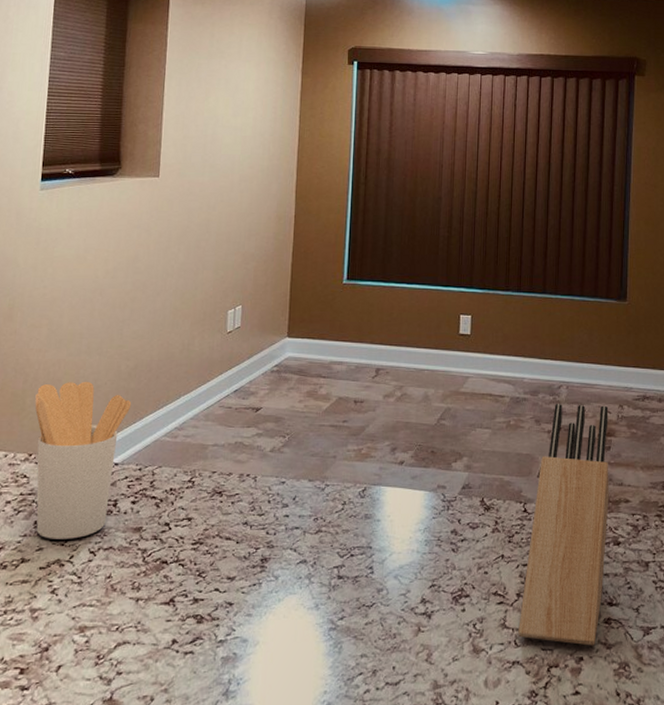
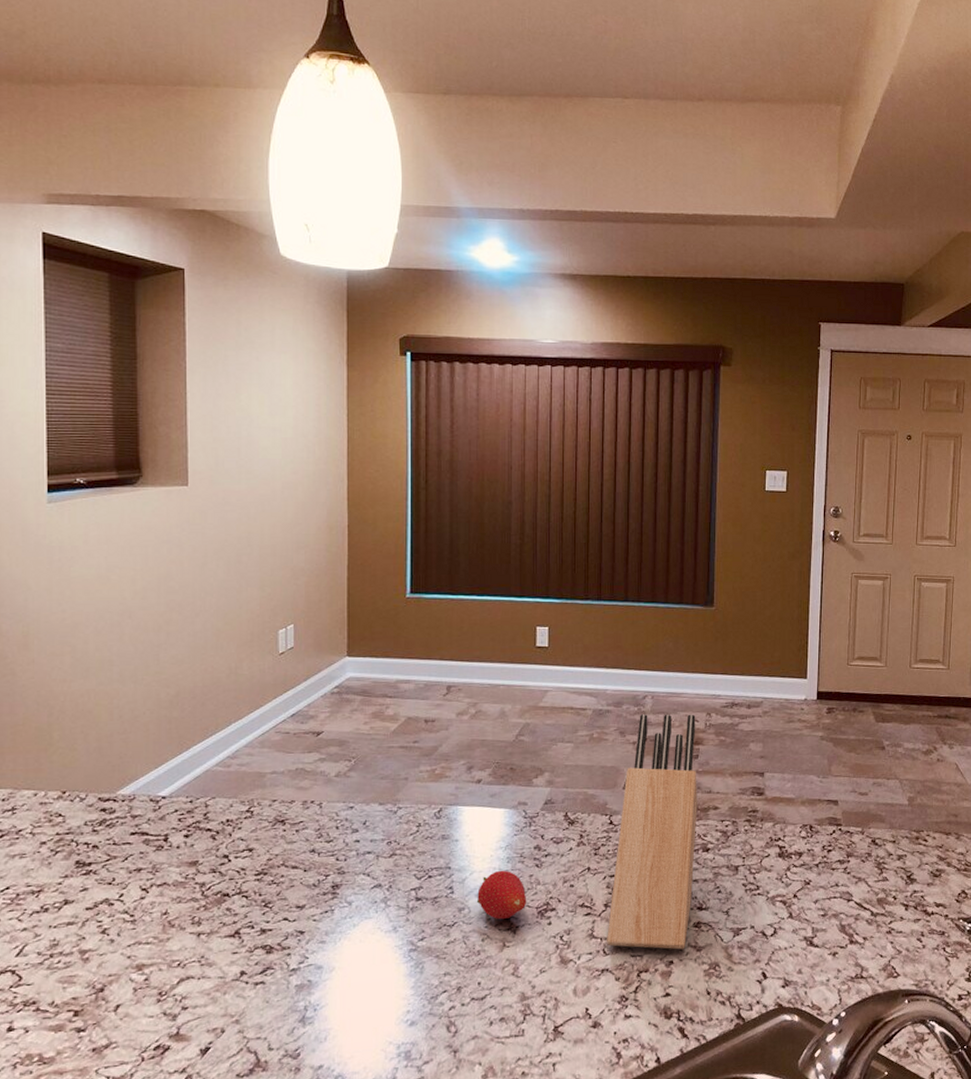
utensil holder: present [35,381,132,539] -> none [64,711,176,879]
fruit: none [394,552,443,604] -> present [476,870,527,920]

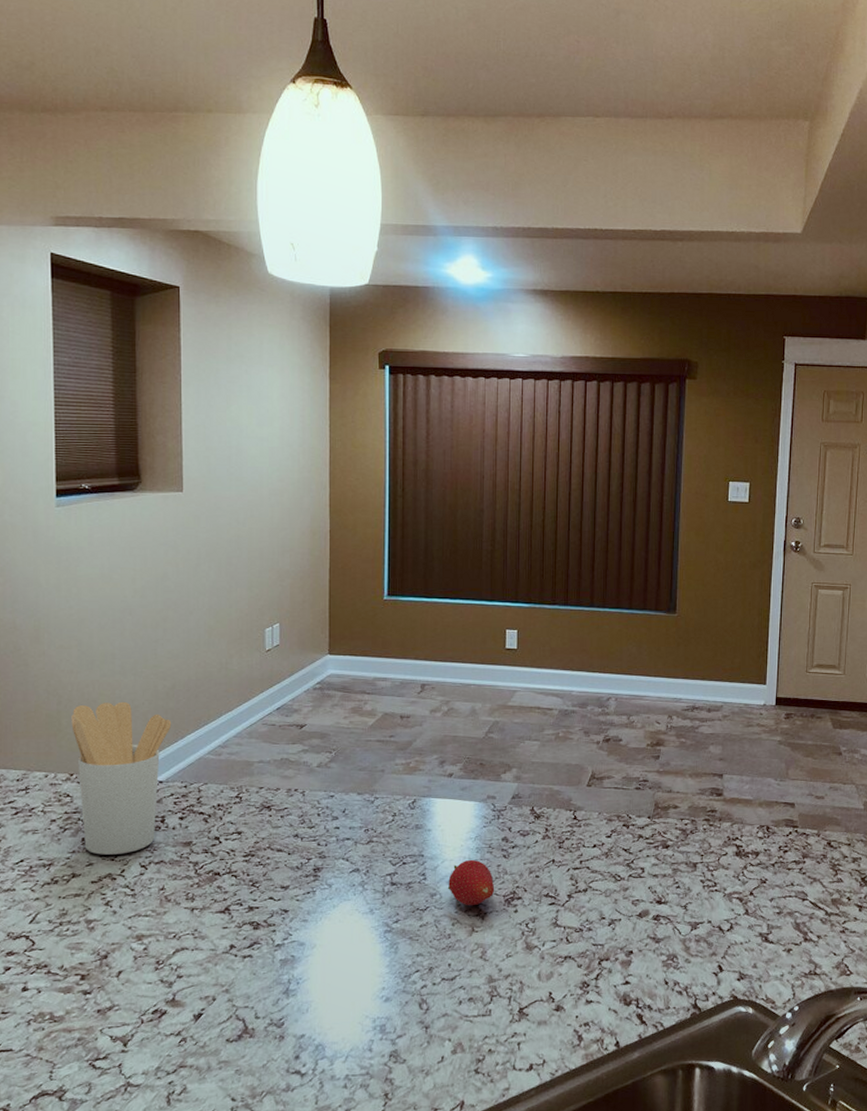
utensil holder: none [64,711,176,879] -> present [71,701,172,855]
knife block: present [607,714,697,950] -> none [570,715,658,941]

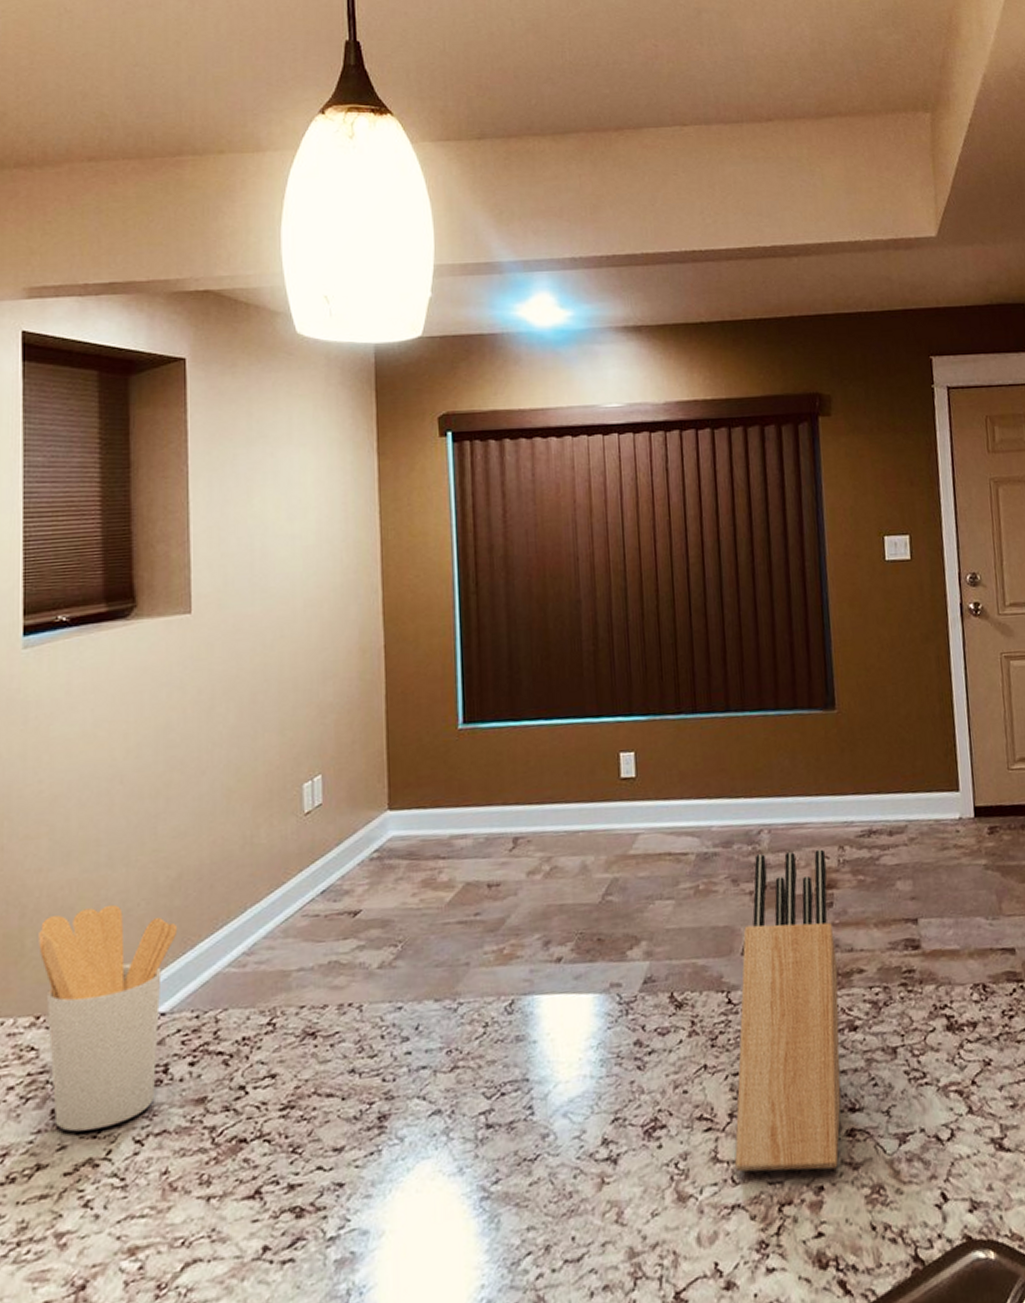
fruit: present [447,859,495,906] -> none [563,1077,629,1147]
knife block: none [570,715,658,941] -> present [734,849,841,1172]

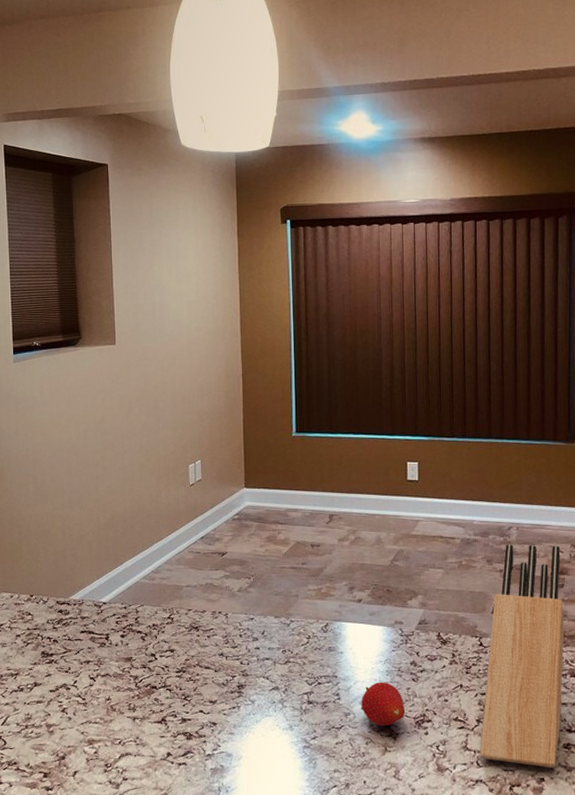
utensil holder: present [38,904,178,1132] -> none [30,531,112,667]
fruit: none [563,1077,629,1147] -> present [360,682,406,727]

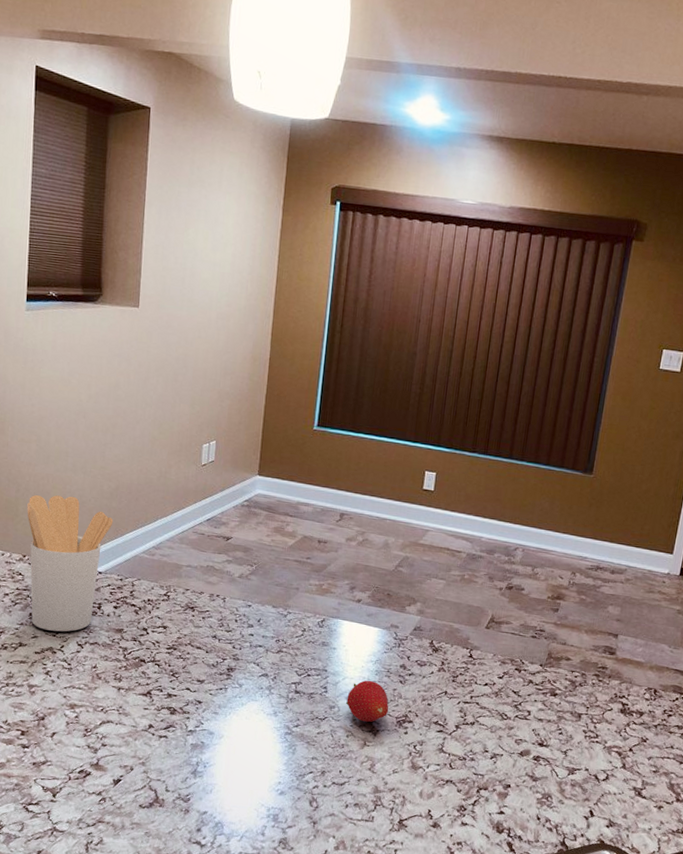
utensil holder: none [30,531,112,667] -> present [27,495,114,632]
knife block: present [480,544,564,768] -> none [454,564,561,777]

